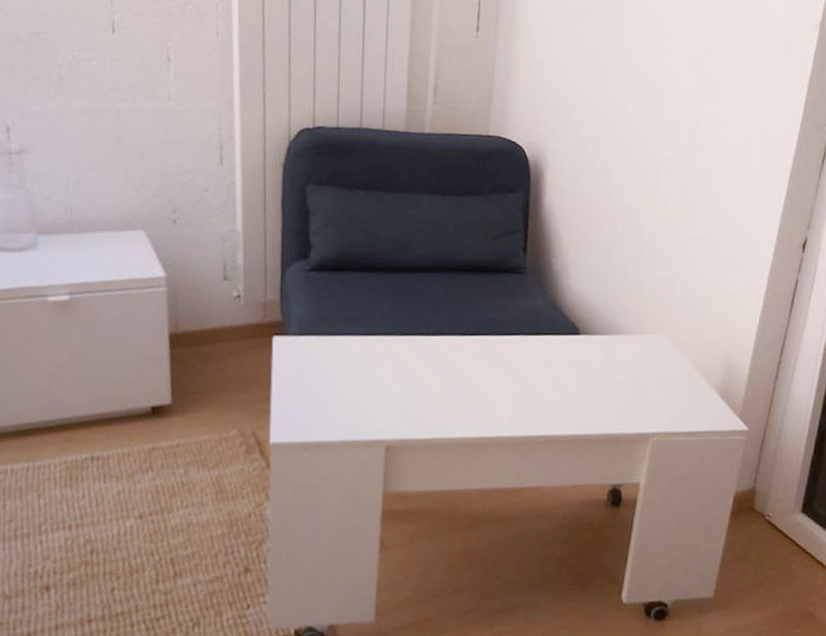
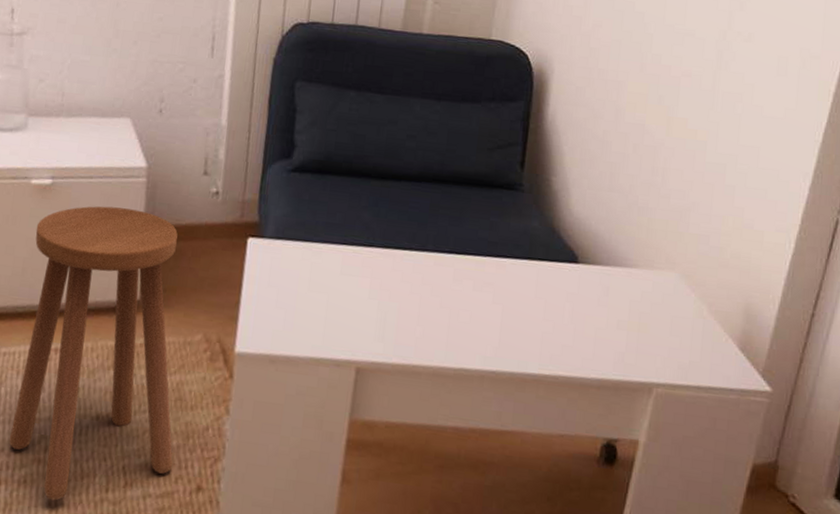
stool: none [53,317,220,598] -> present [9,206,178,501]

